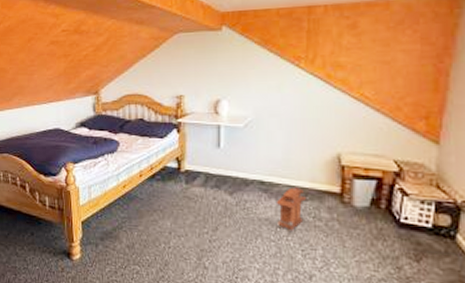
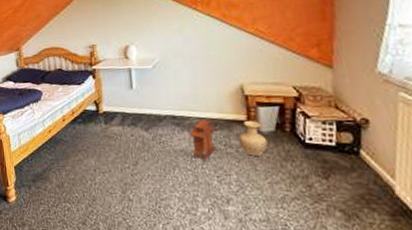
vase: none [329,192,360,232] -> present [238,120,268,156]

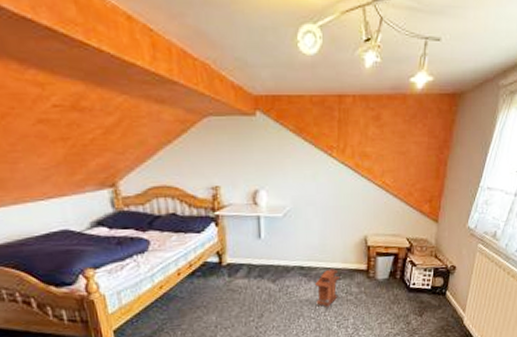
vase: present [238,120,268,156] -> none [358,269,381,301]

